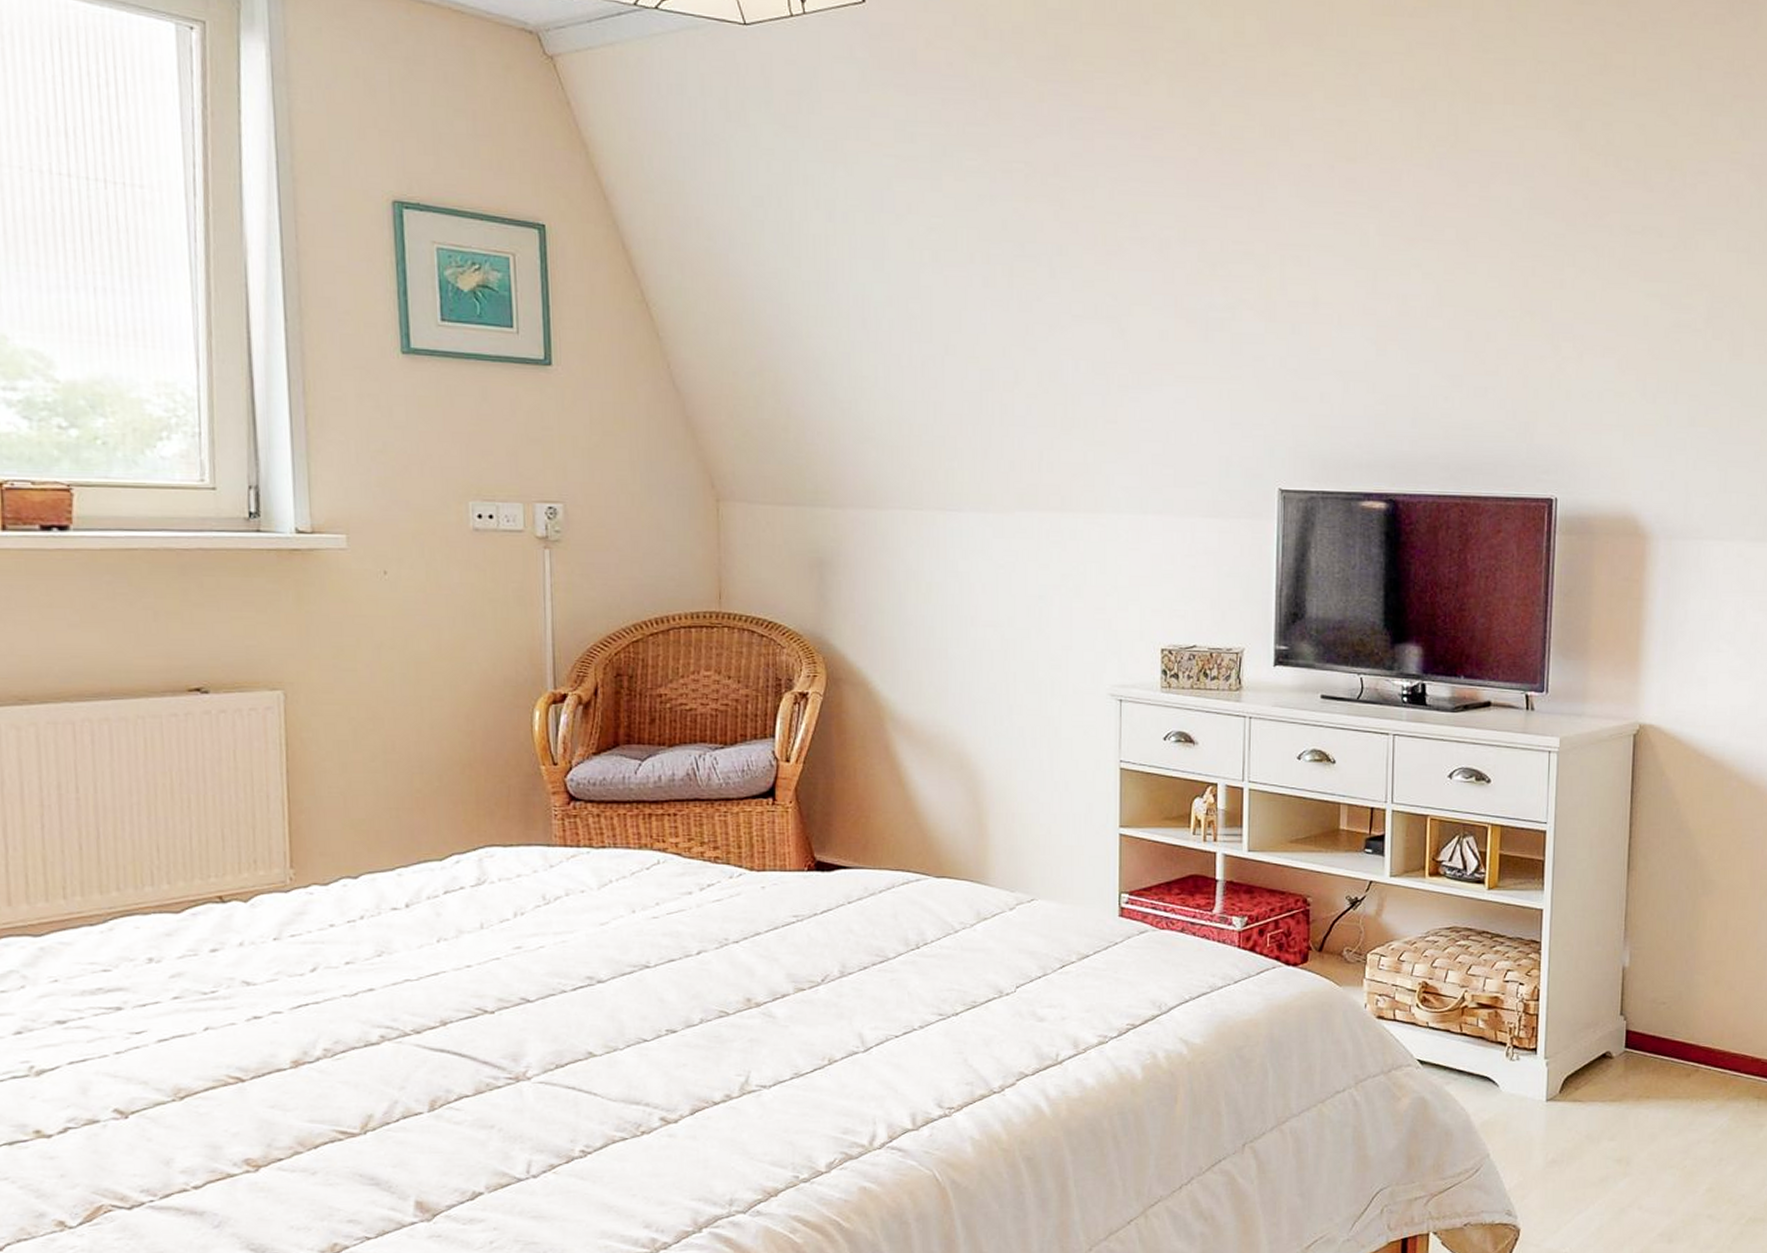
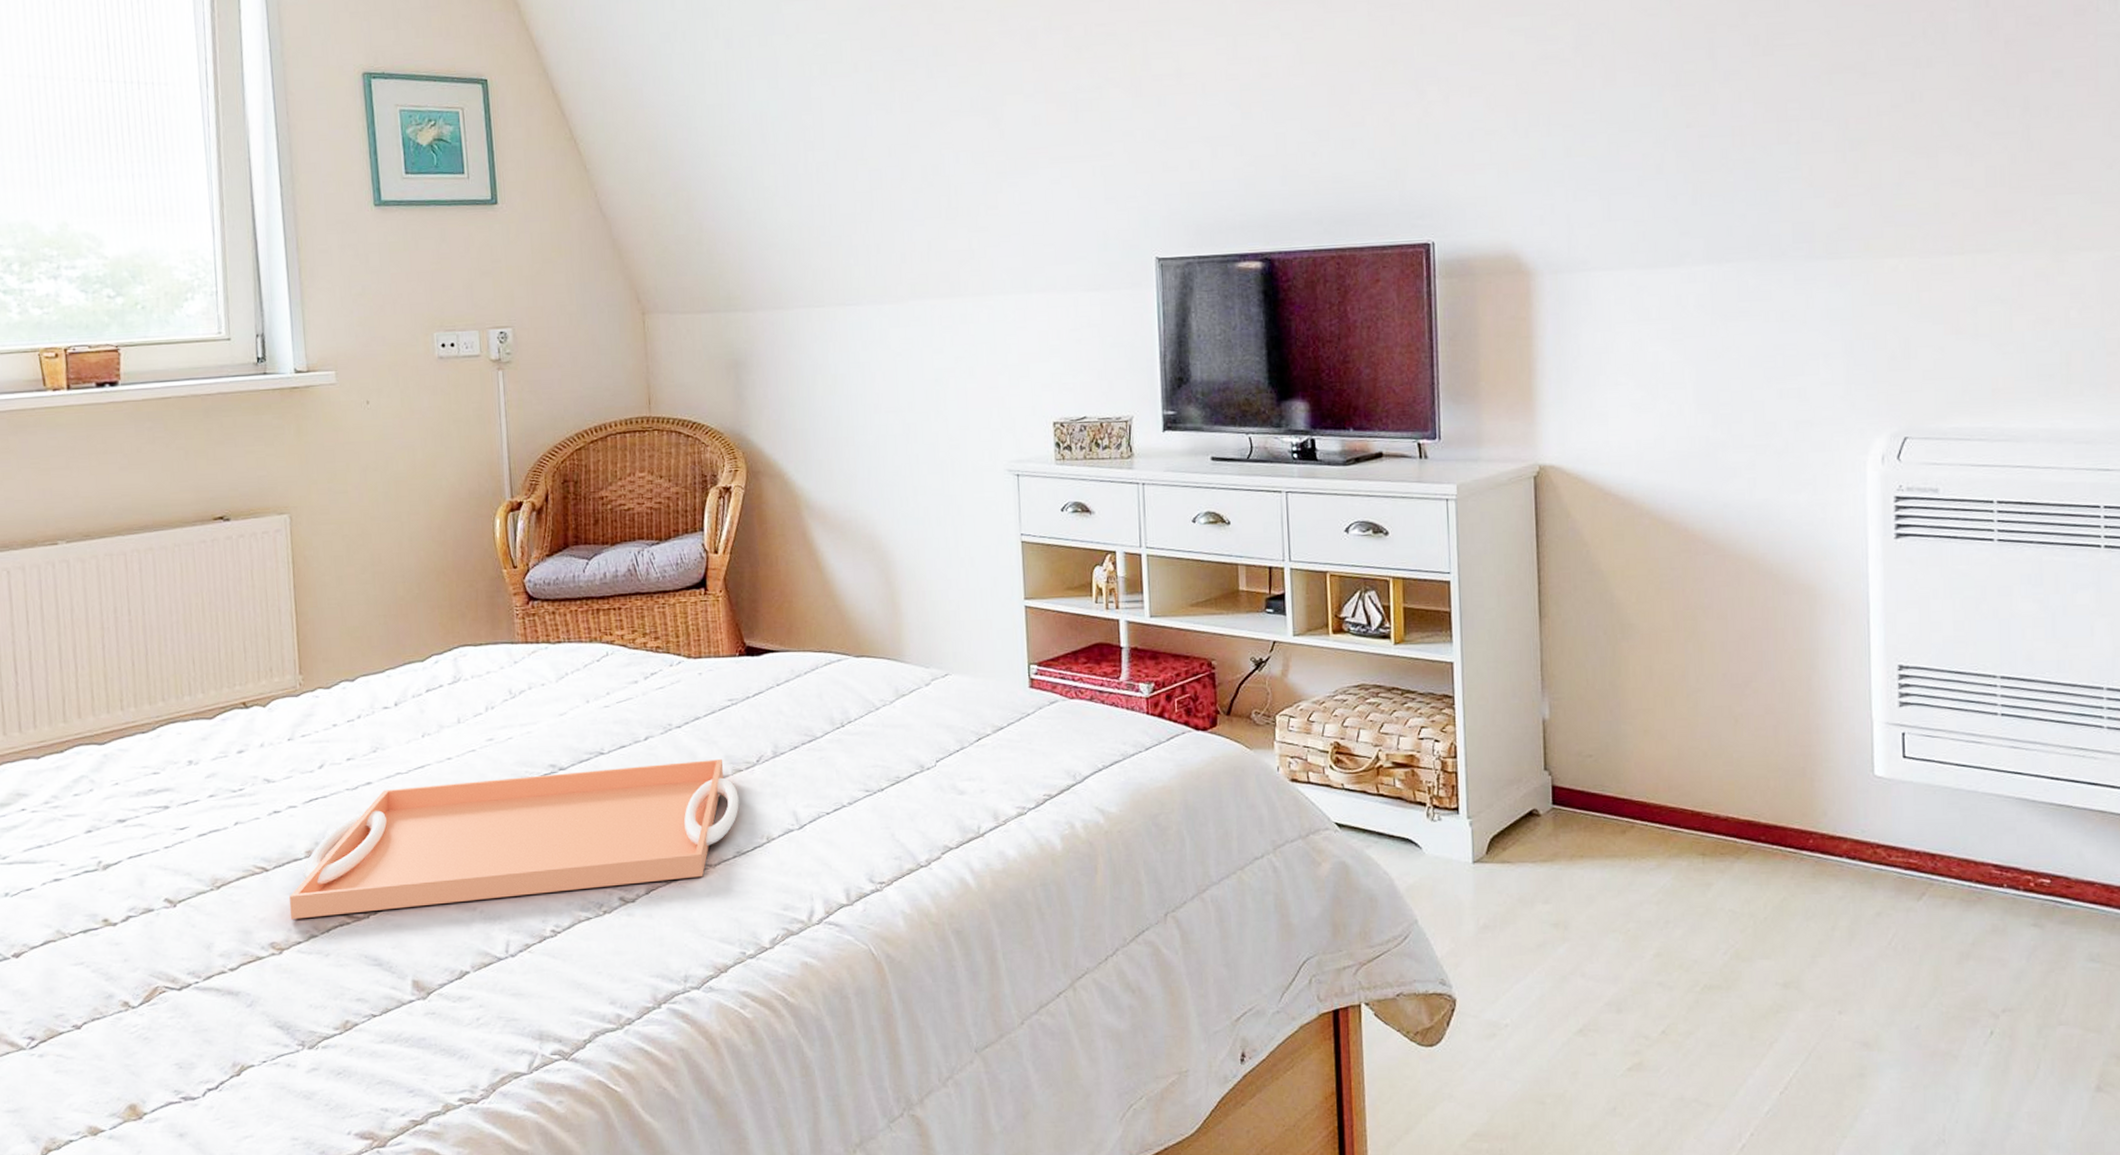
serving tray: none [269,977,800,1134] -> present [289,759,739,919]

